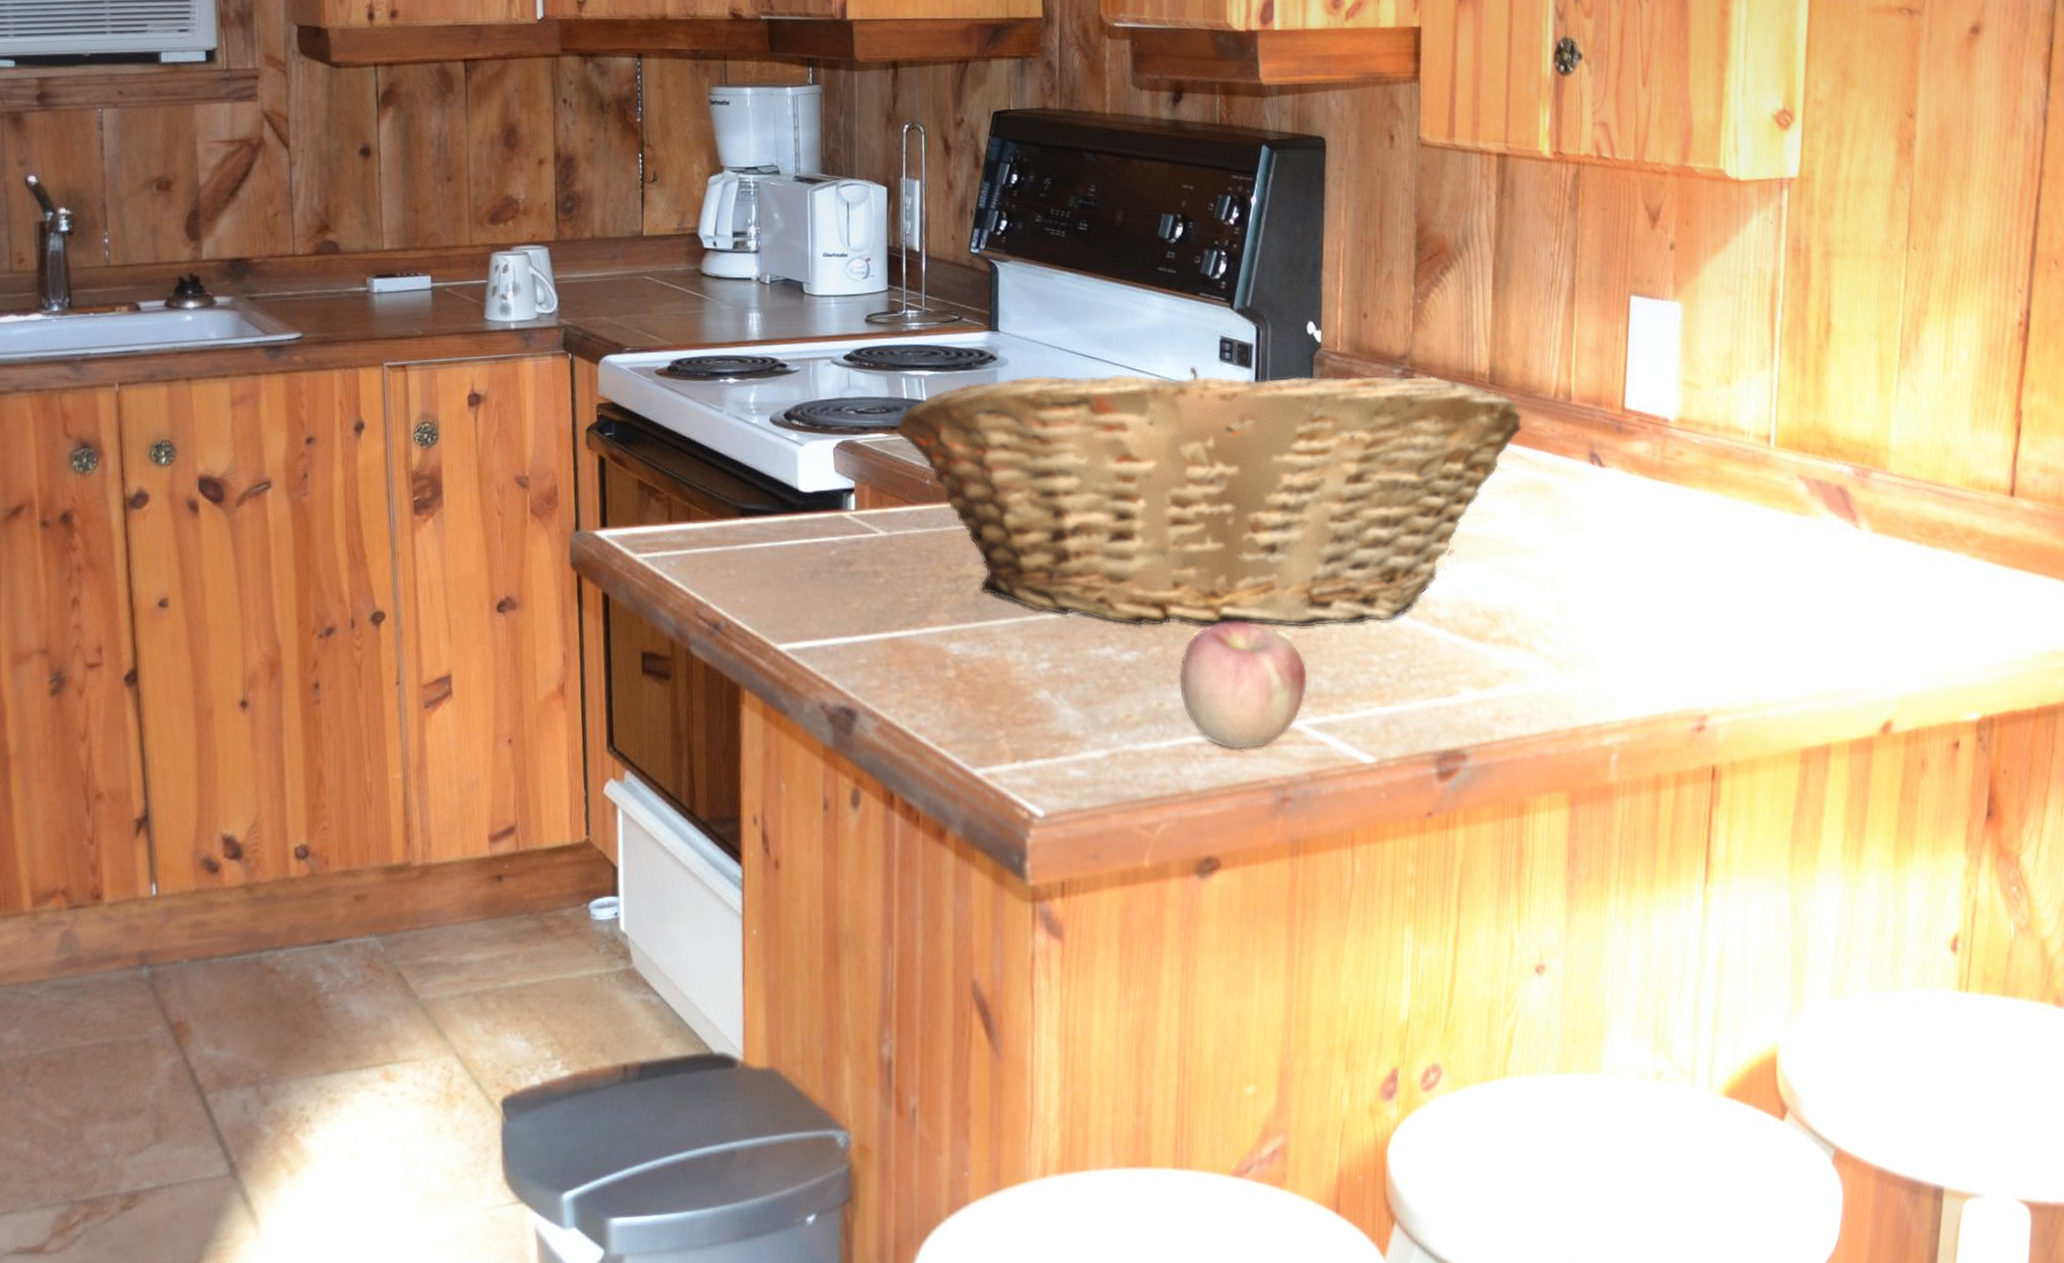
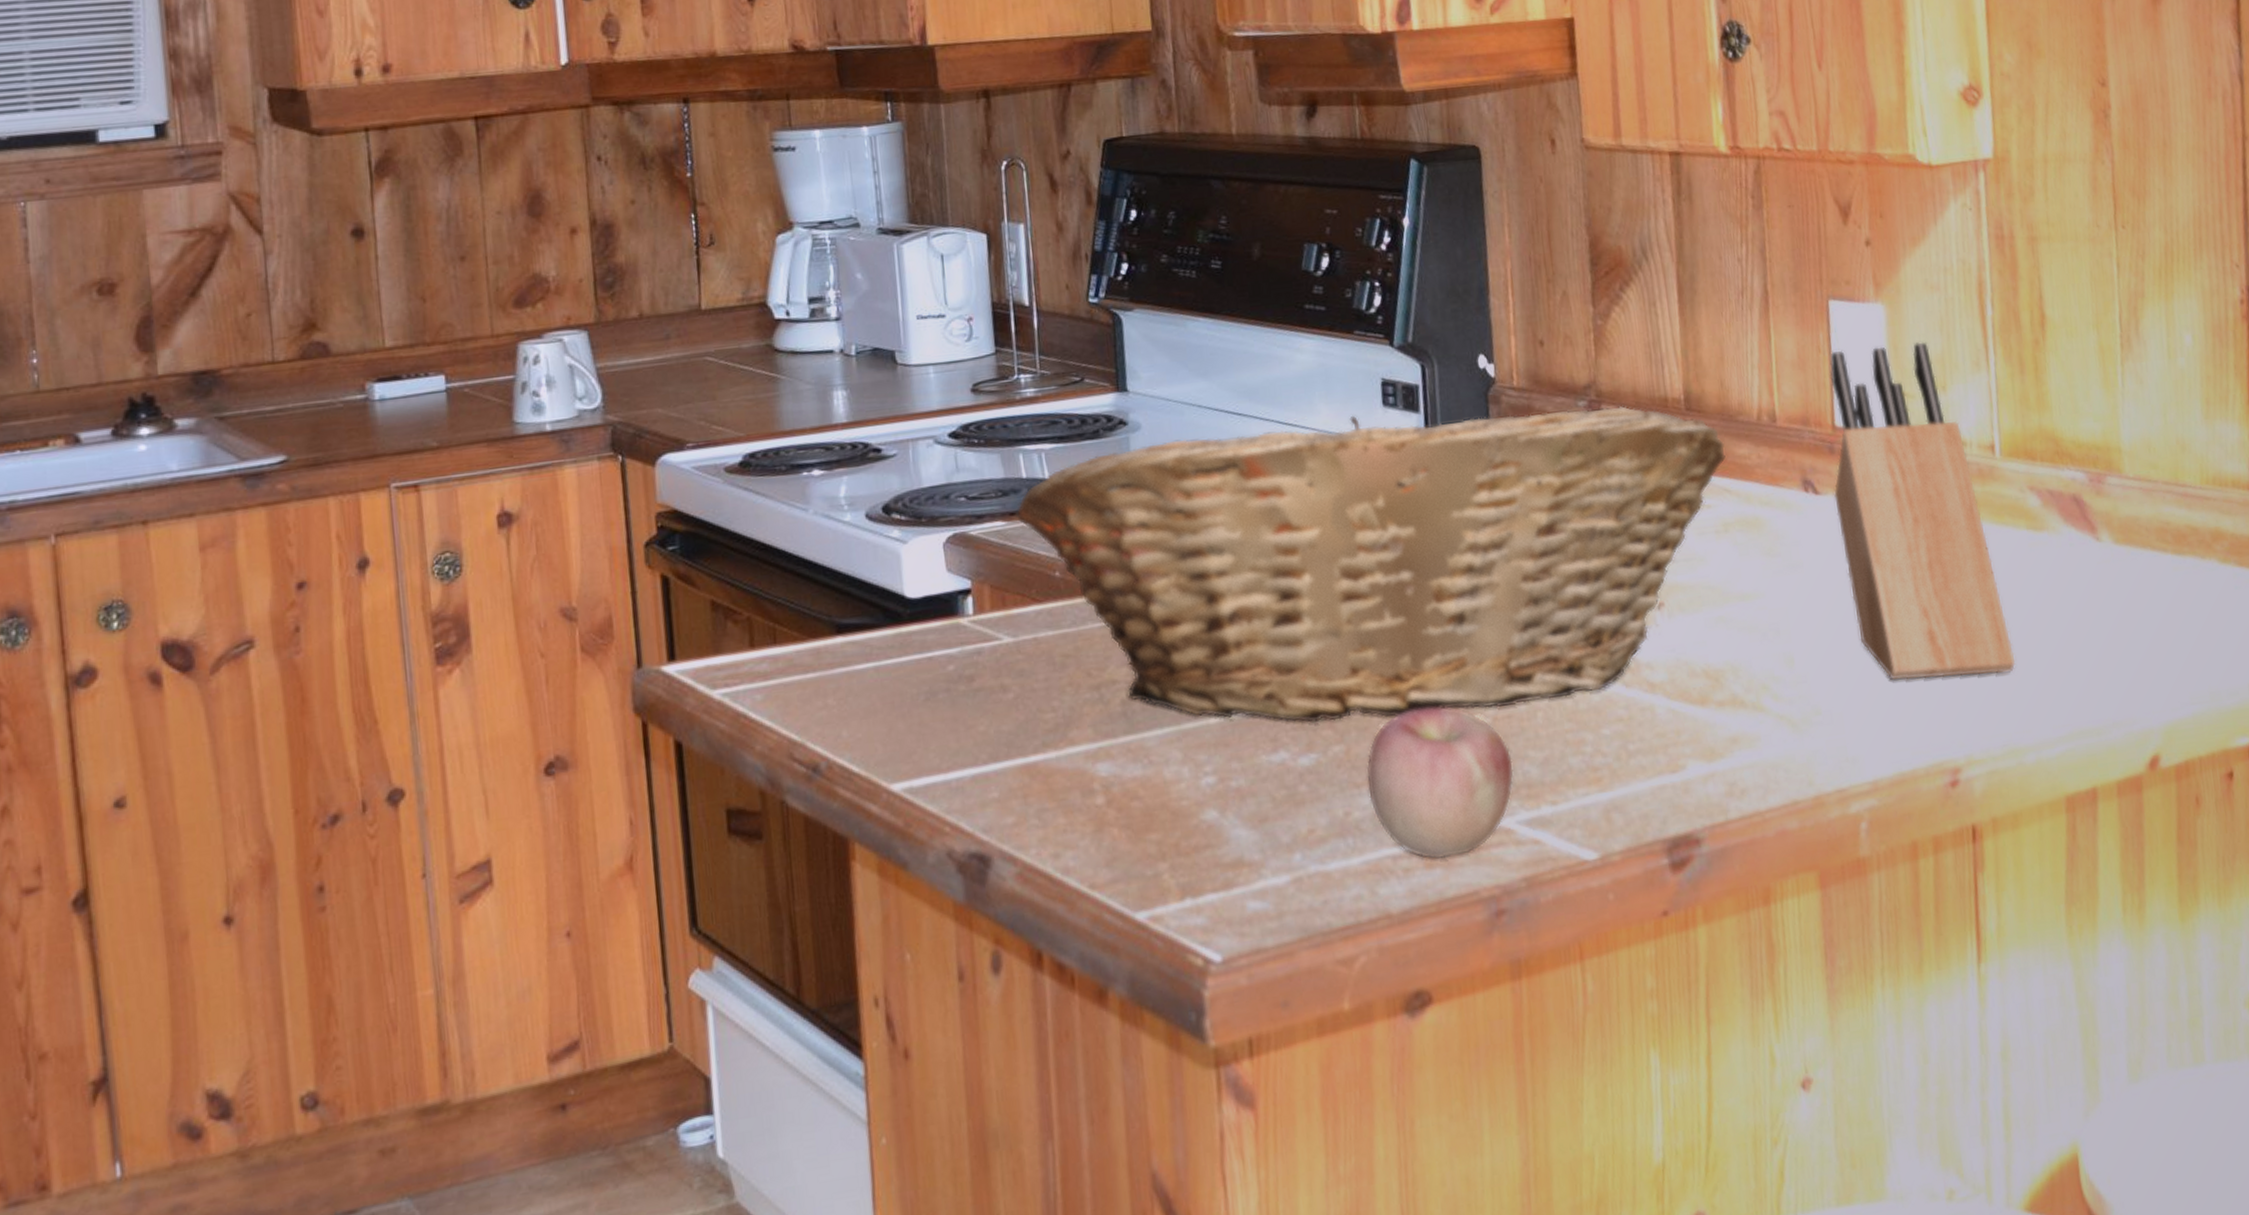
knife block: none [1617,339,1768,637] -> present [1829,341,2016,680]

